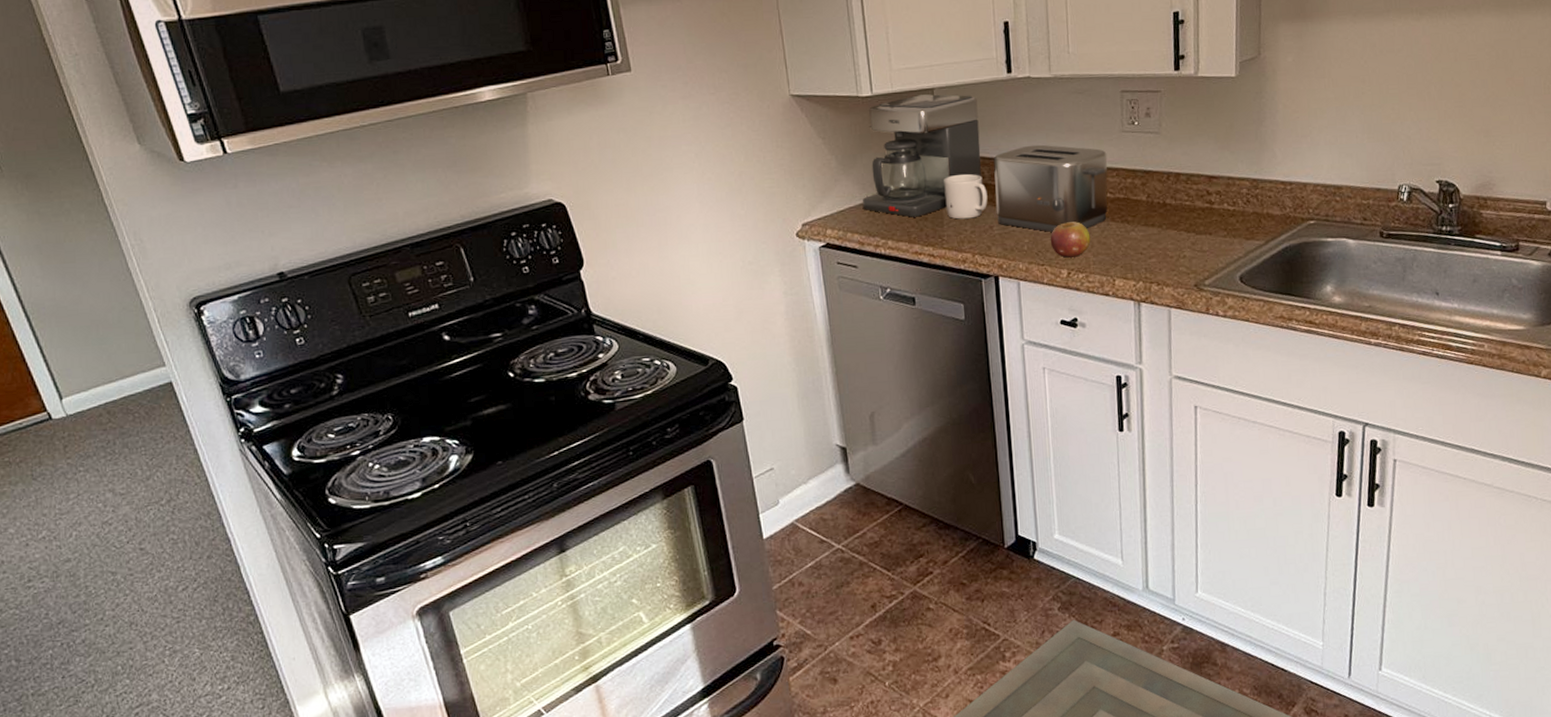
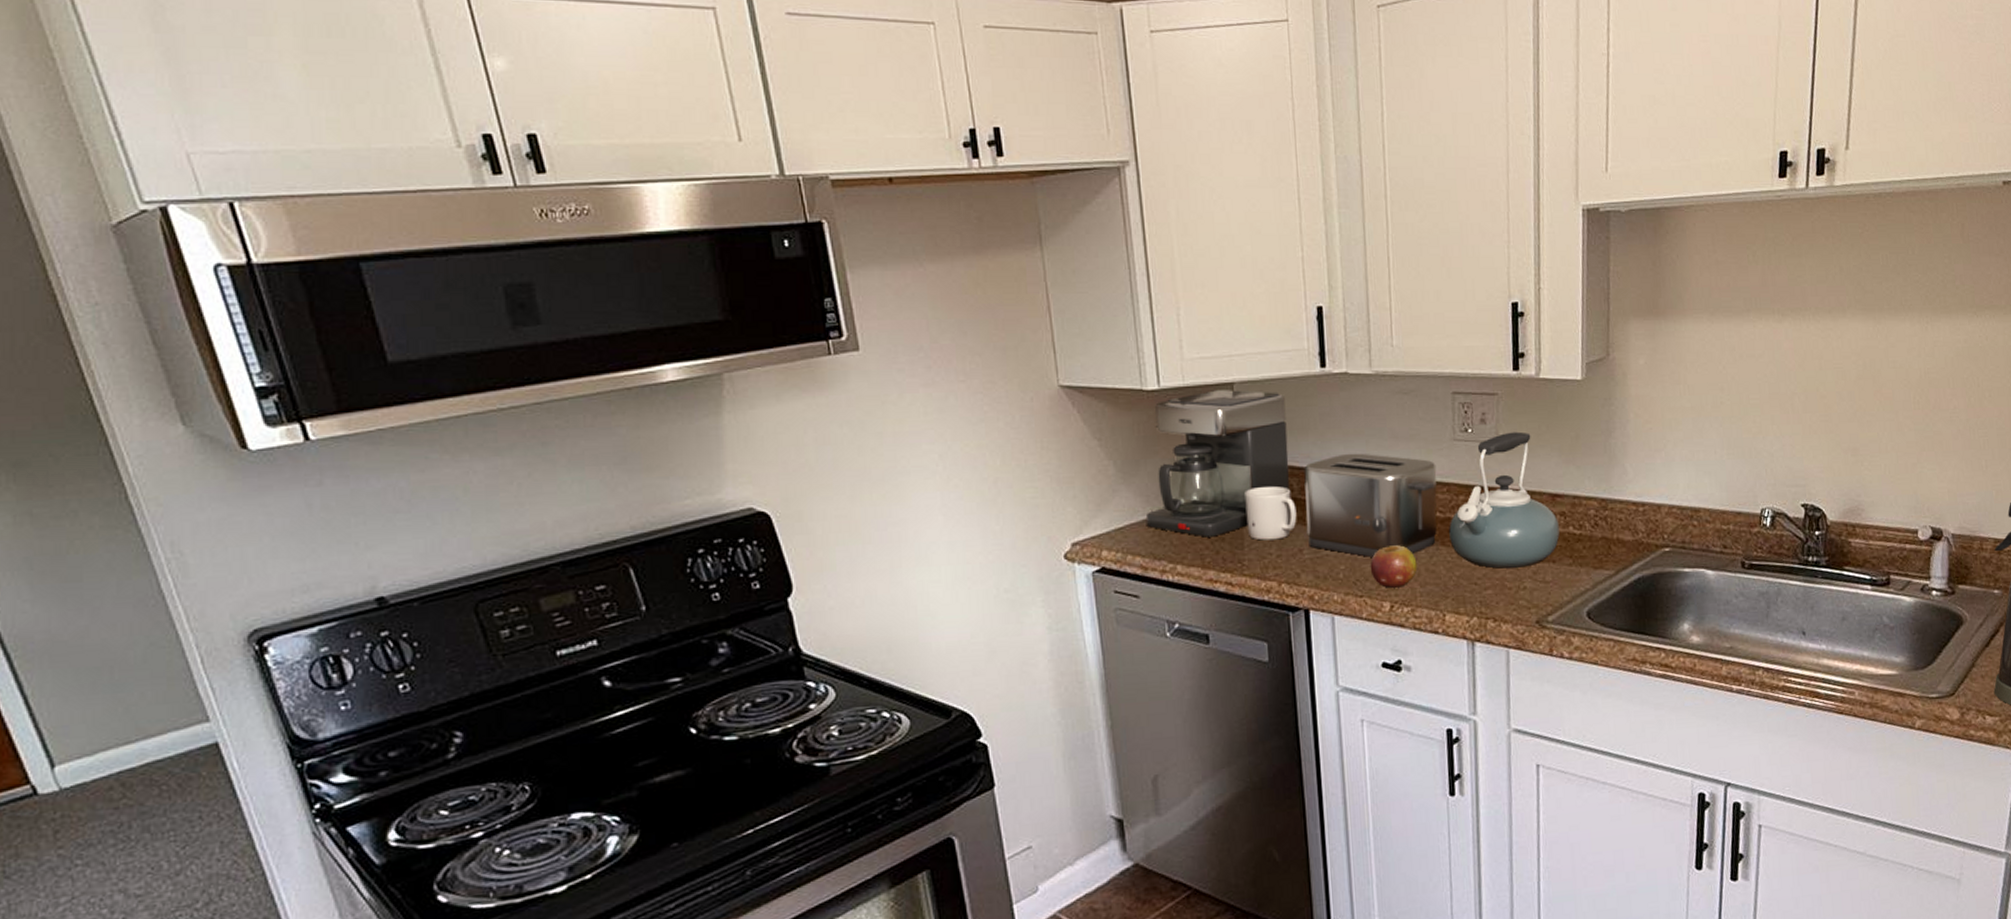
kettle: none [1118,123,1216,240] -> present [1449,431,1560,569]

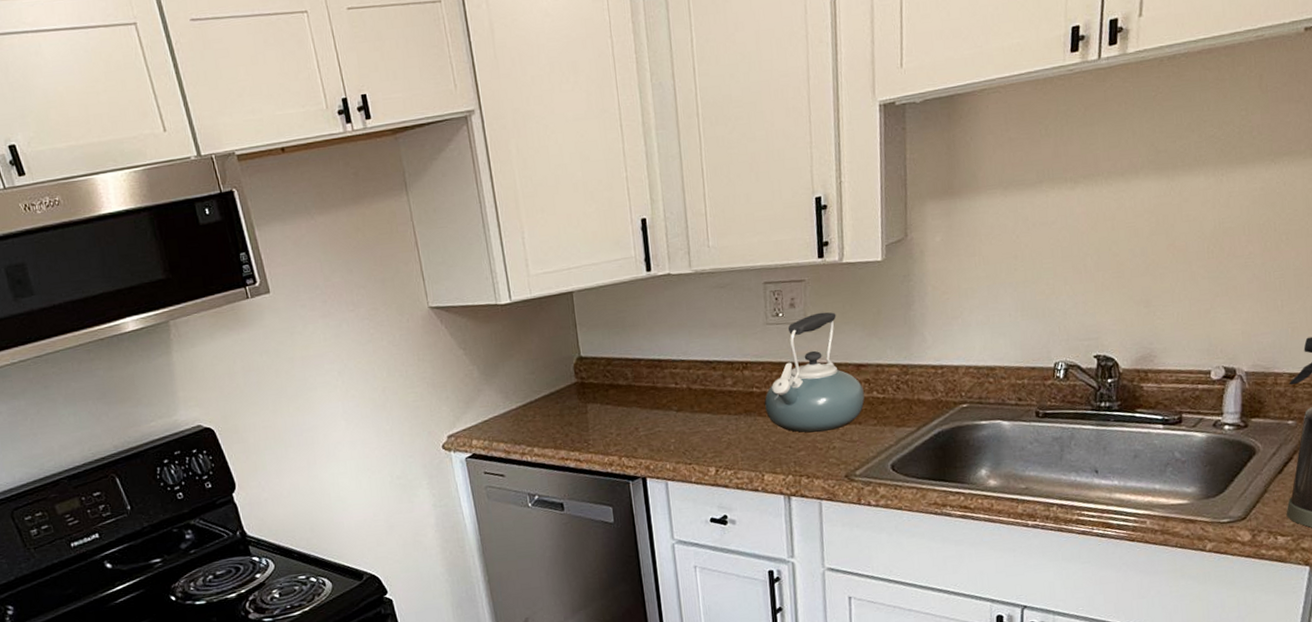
coffee maker: present [1145,390,1289,537] -> none [506,296,625,424]
mug: present [1245,485,1297,541] -> none [587,376,632,423]
toaster: present [1304,453,1438,557] -> none [636,342,754,431]
fruit: present [1370,545,1418,588] -> none [696,418,738,456]

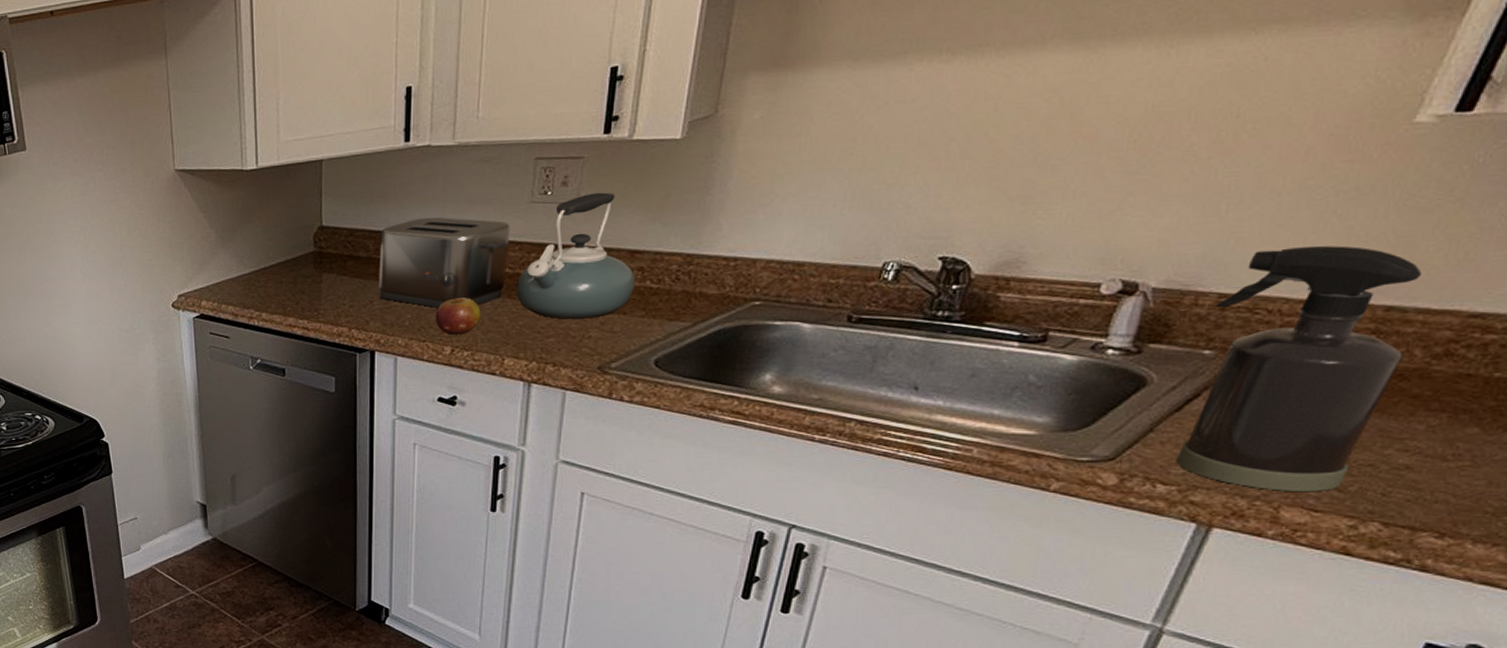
toaster: none [636,342,754,431] -> present [378,217,511,308]
fruit: none [696,418,738,456] -> present [435,297,481,335]

